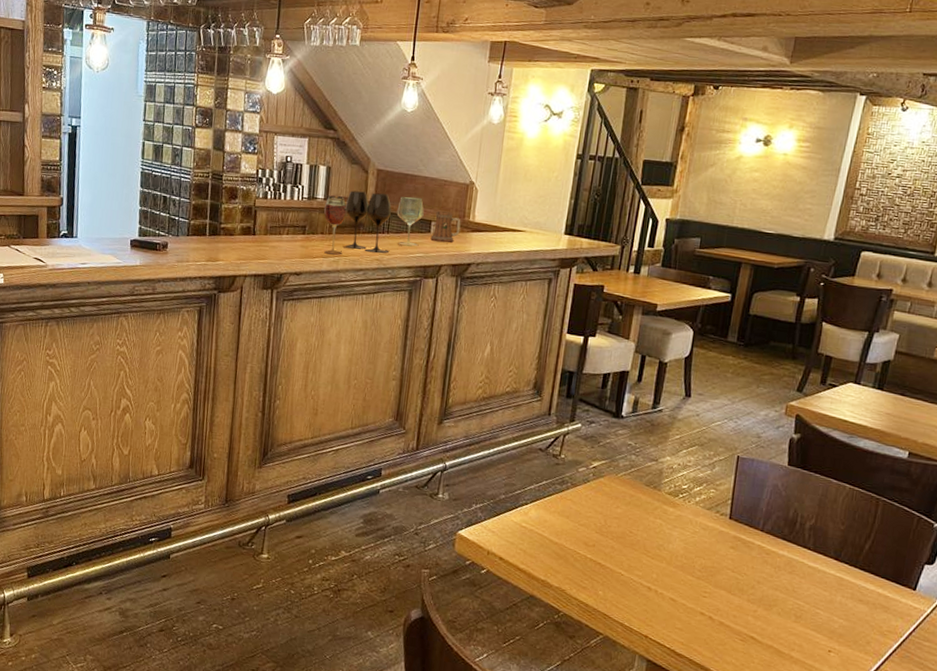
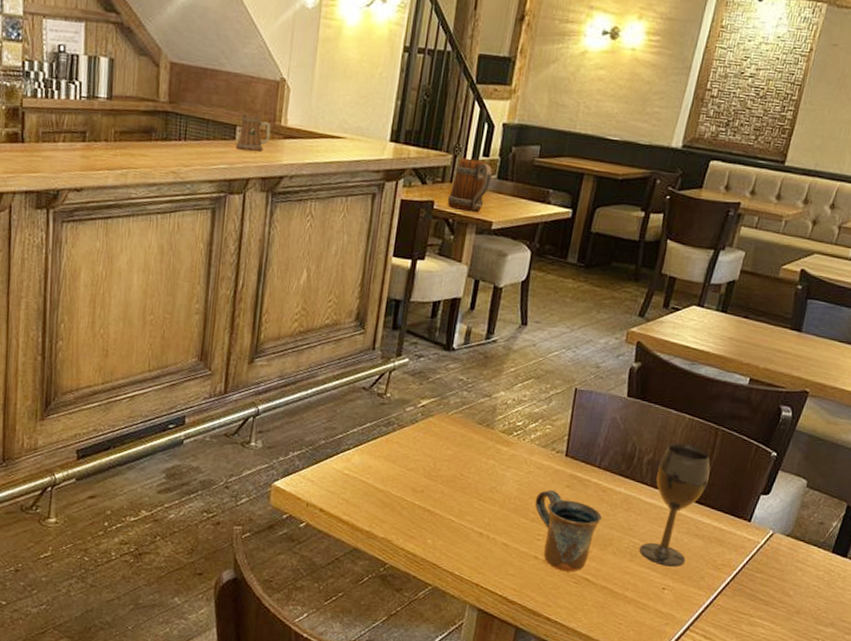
wineglass: present [323,195,347,255] -> none [107,94,135,167]
wine glass: present [342,190,392,254] -> none [131,88,189,165]
wine glass: present [397,196,424,247] -> none [195,96,228,157]
beer mug: none [616,248,657,296] -> present [447,157,492,212]
mug: none [700,549,767,630] -> present [535,489,603,572]
wine glass: none [804,510,873,630] -> present [639,443,710,567]

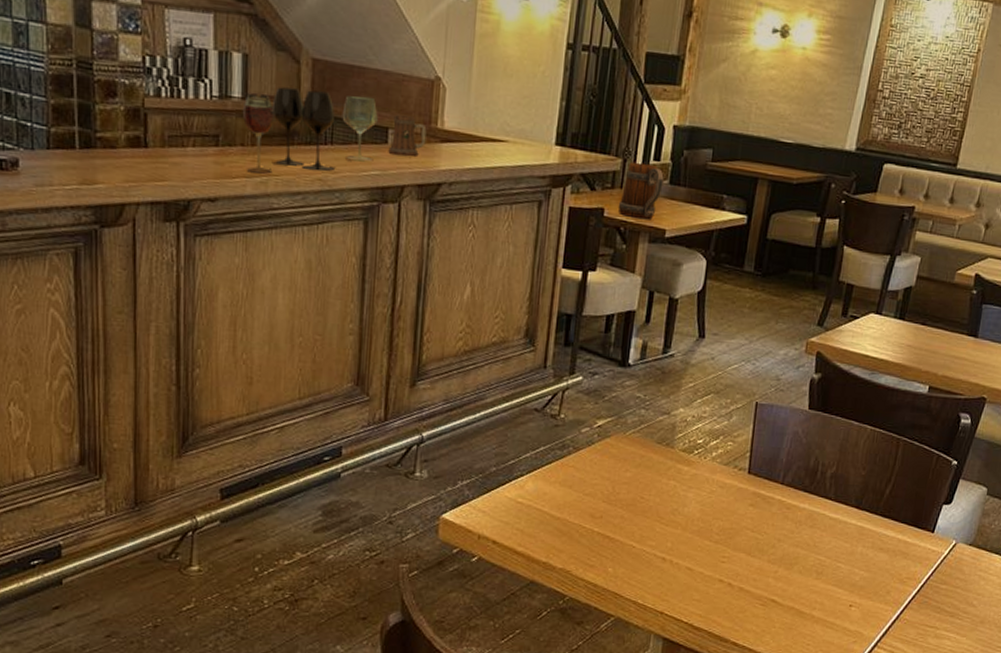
wineglass: none [107,94,135,167] -> present [243,93,274,174]
wine glass: none [131,88,189,165] -> present [271,87,335,172]
wine glass: none [195,96,228,157] -> present [342,95,378,163]
mug: present [535,489,603,572] -> none [718,509,788,594]
wine glass: present [639,443,710,567] -> none [825,455,893,583]

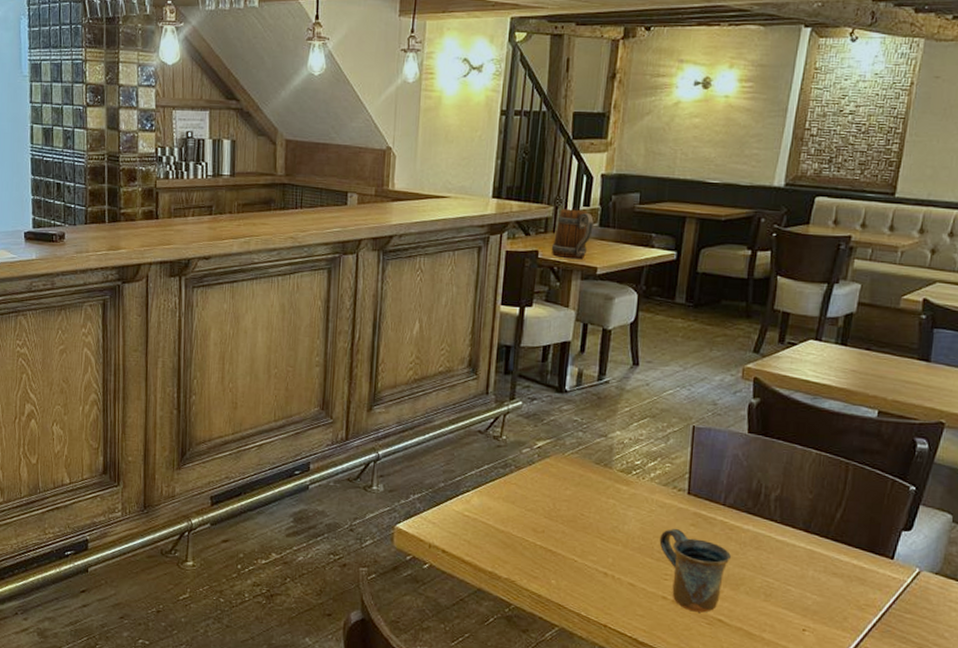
wineglass: present [243,93,274,174] -> none [231,171,255,235]
wine glass: present [271,87,335,172] -> none [253,164,303,231]
wine glass: present [342,95,378,163] -> none [309,167,339,222]
beer mug: present [388,114,427,158] -> none [347,180,380,215]
mug: none [718,509,788,594] -> present [659,528,732,613]

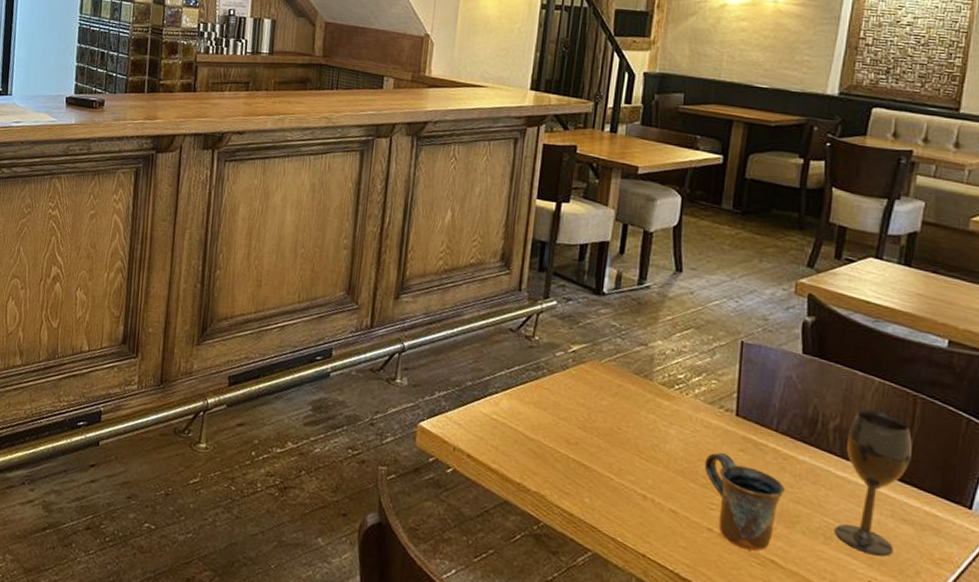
beer mug: present [551,208,594,259] -> none [590,104,635,157]
wine glass: none [774,479,844,607] -> present [835,409,912,556]

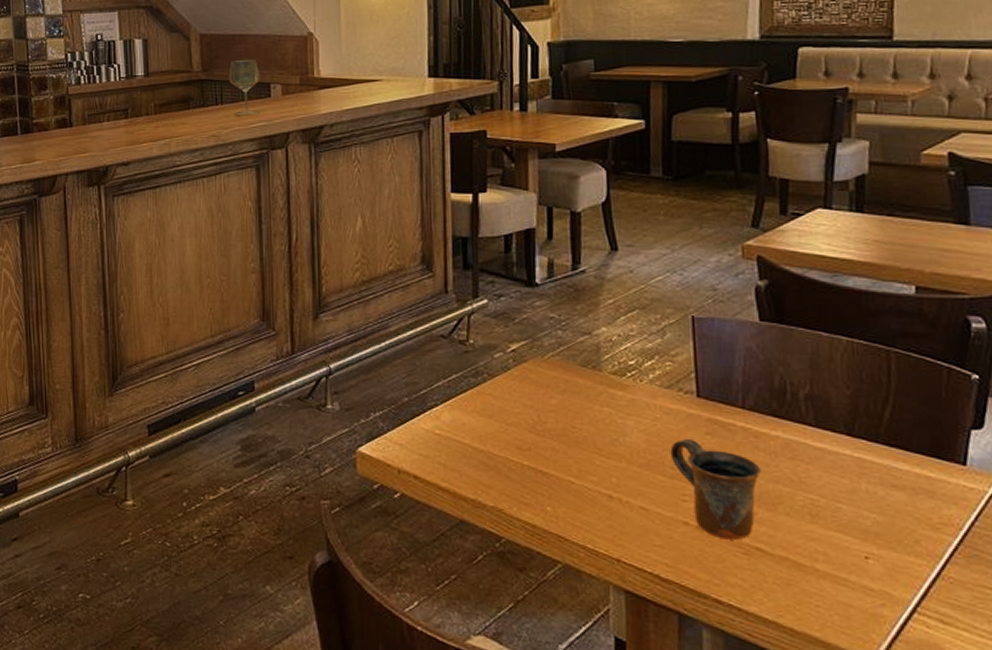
wine glass: none [346,50,376,105] -> present [229,59,260,117]
wine glass: present [835,409,912,556] -> none [819,372,893,529]

